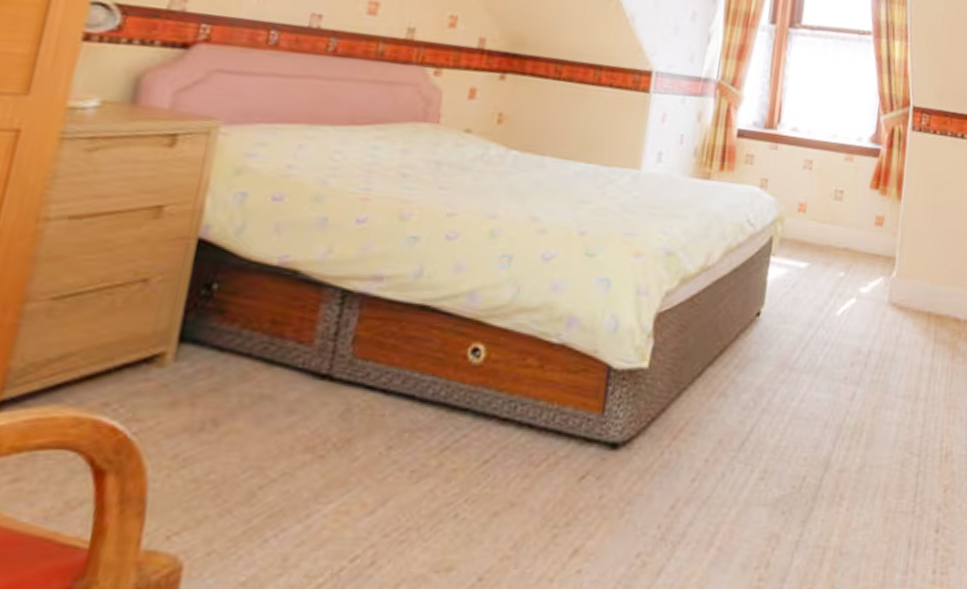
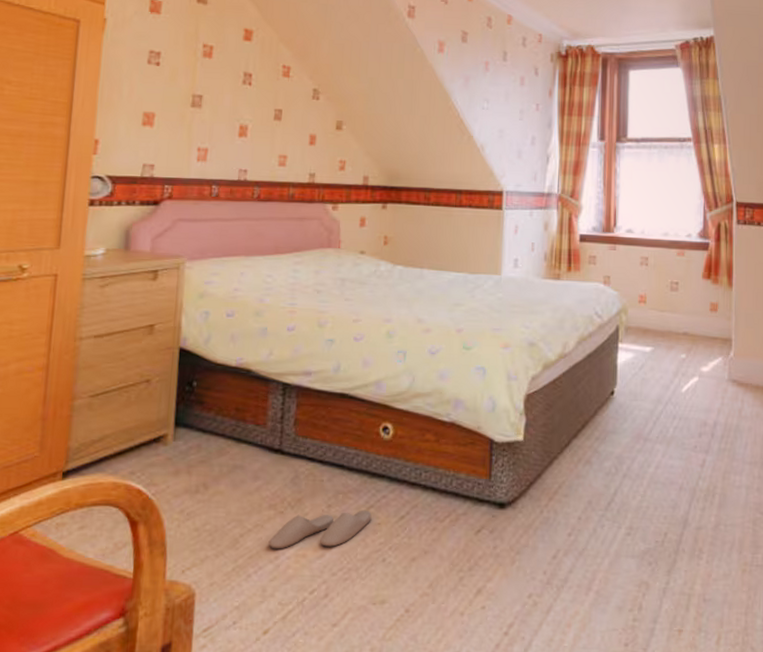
slippers: none [298,452,446,505] -> present [268,510,372,549]

